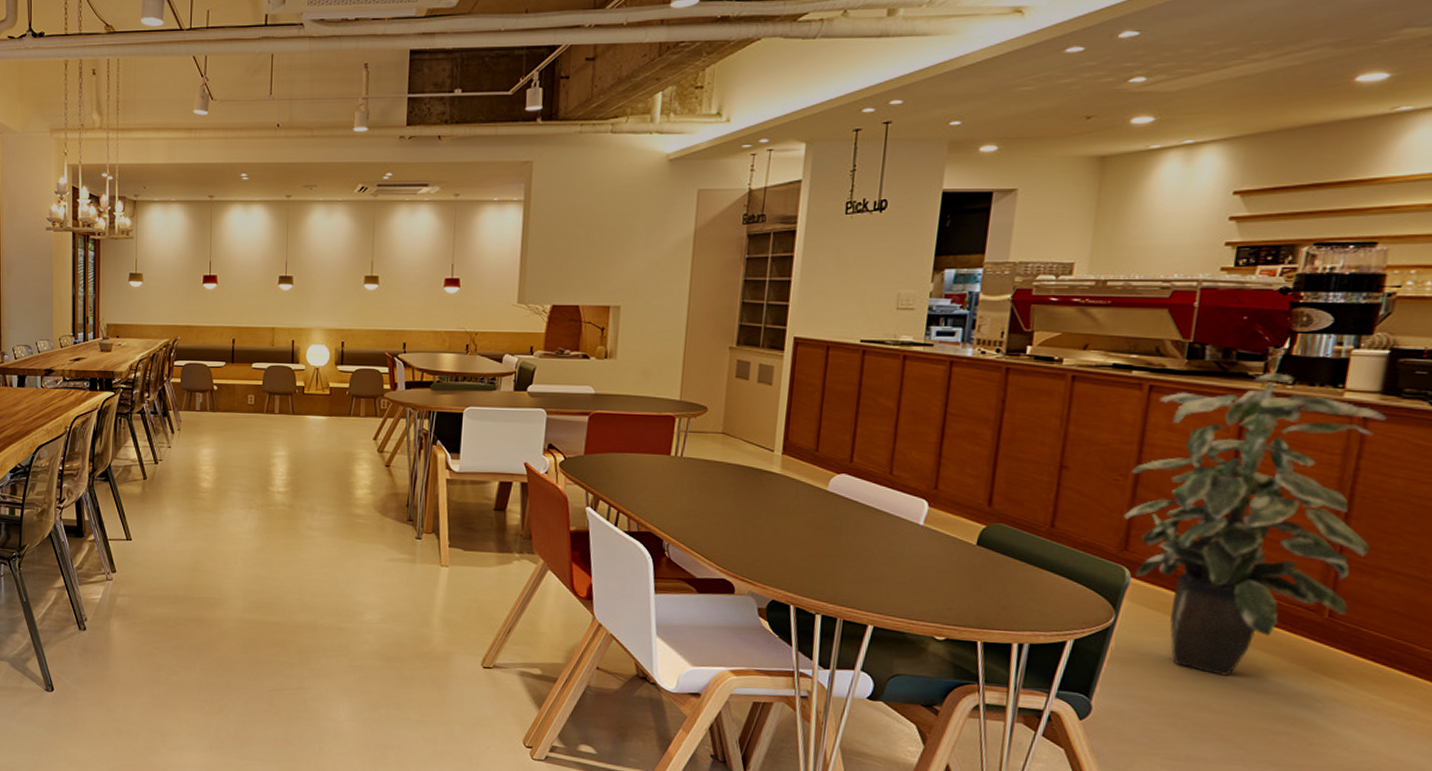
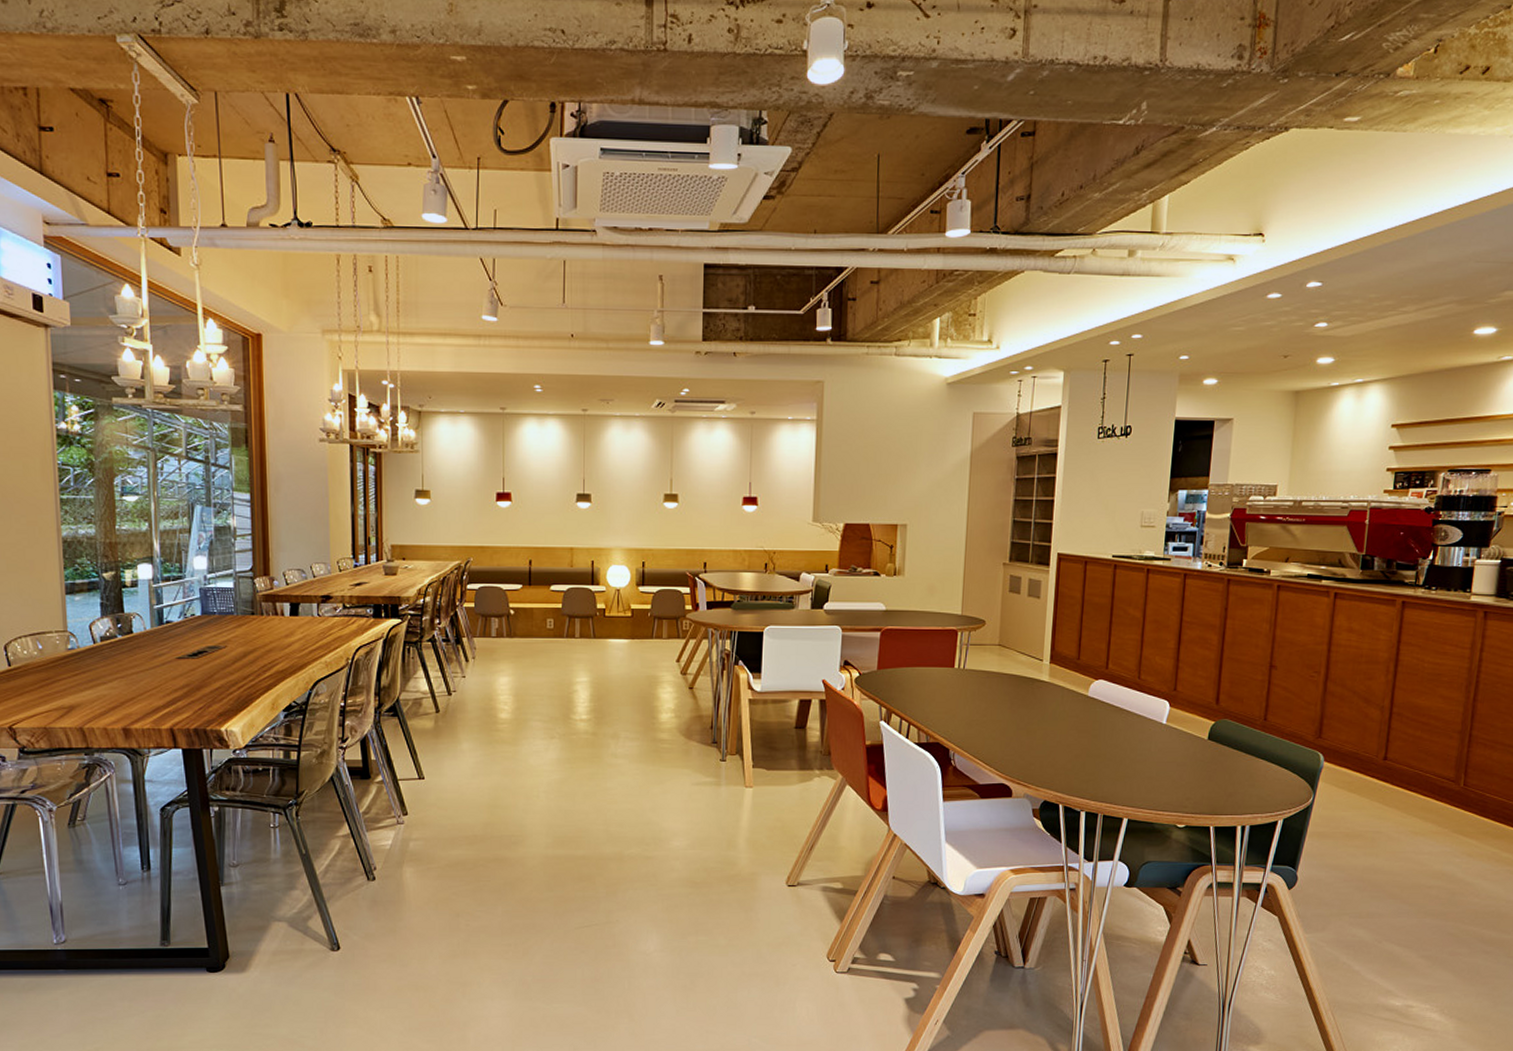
indoor plant: present [1123,373,1388,676] -> none [1317,580,1500,842]

